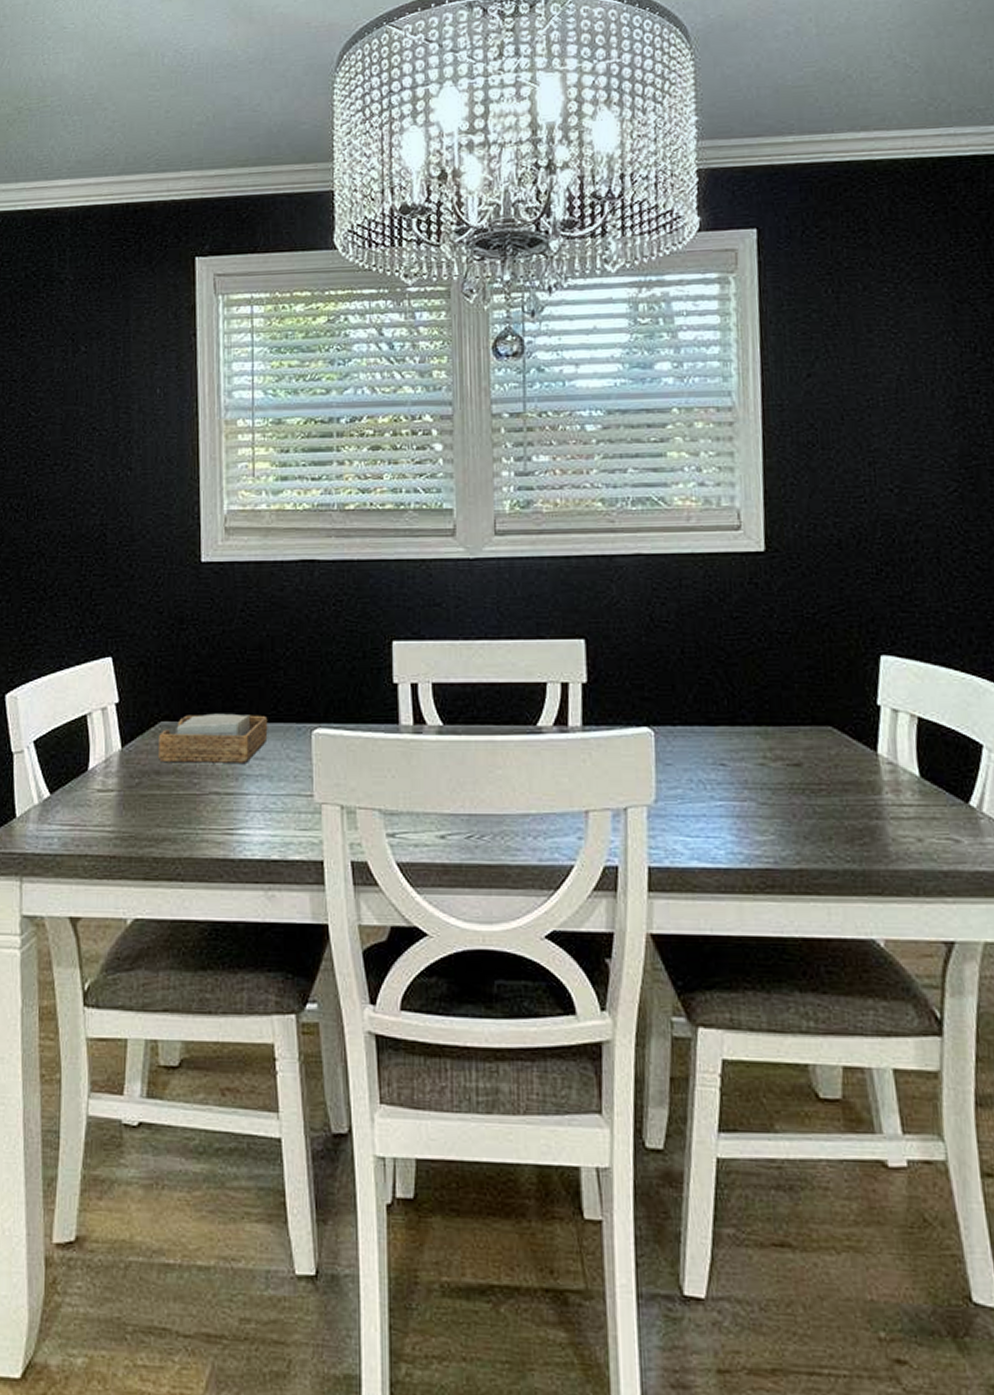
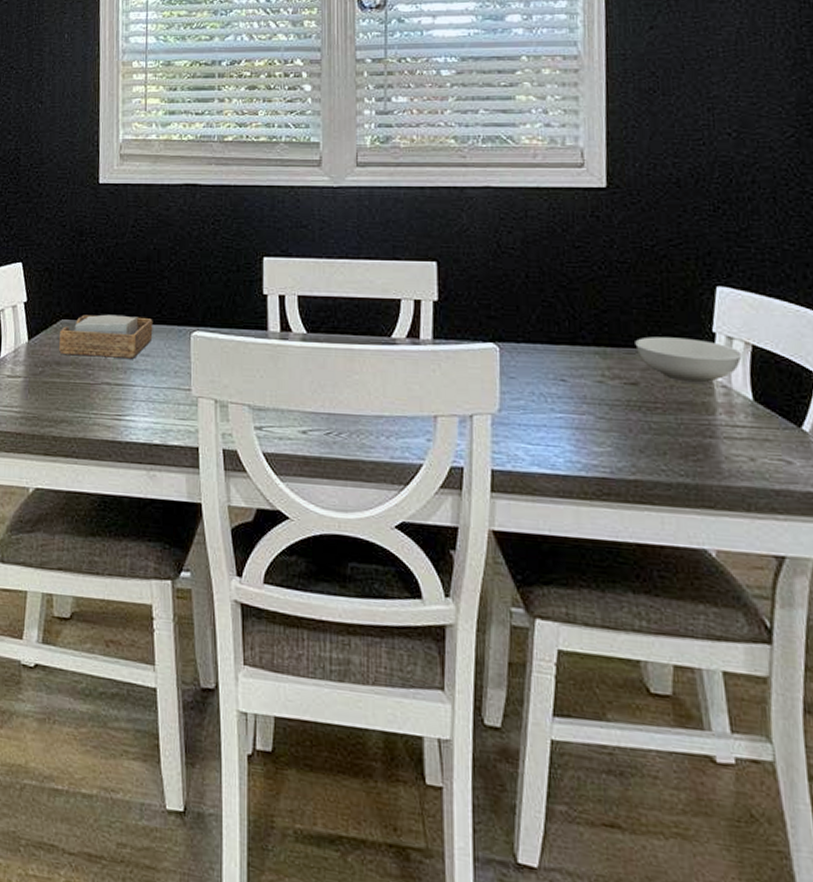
bowl: none [797,712,908,762] -> present [635,336,742,385]

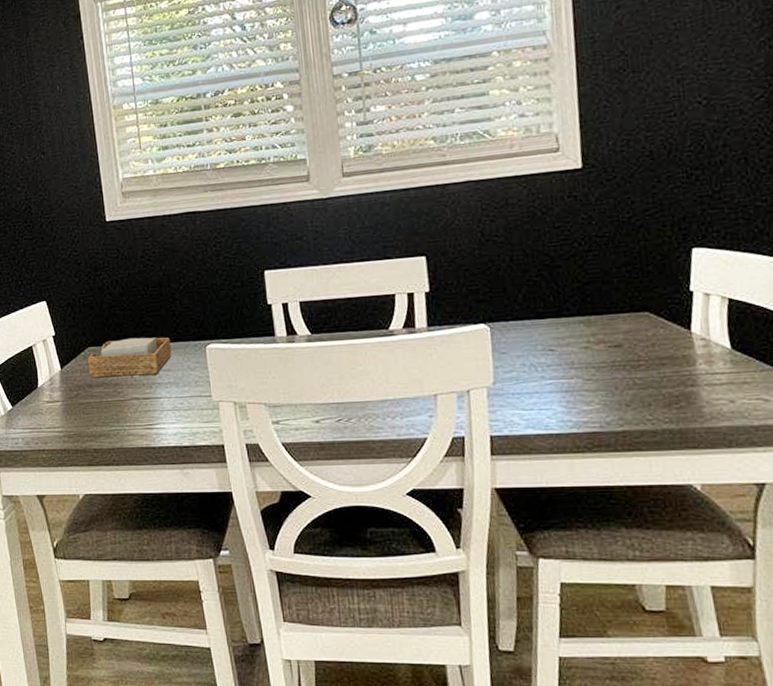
bowl: present [635,336,742,385] -> none [617,299,719,341]

